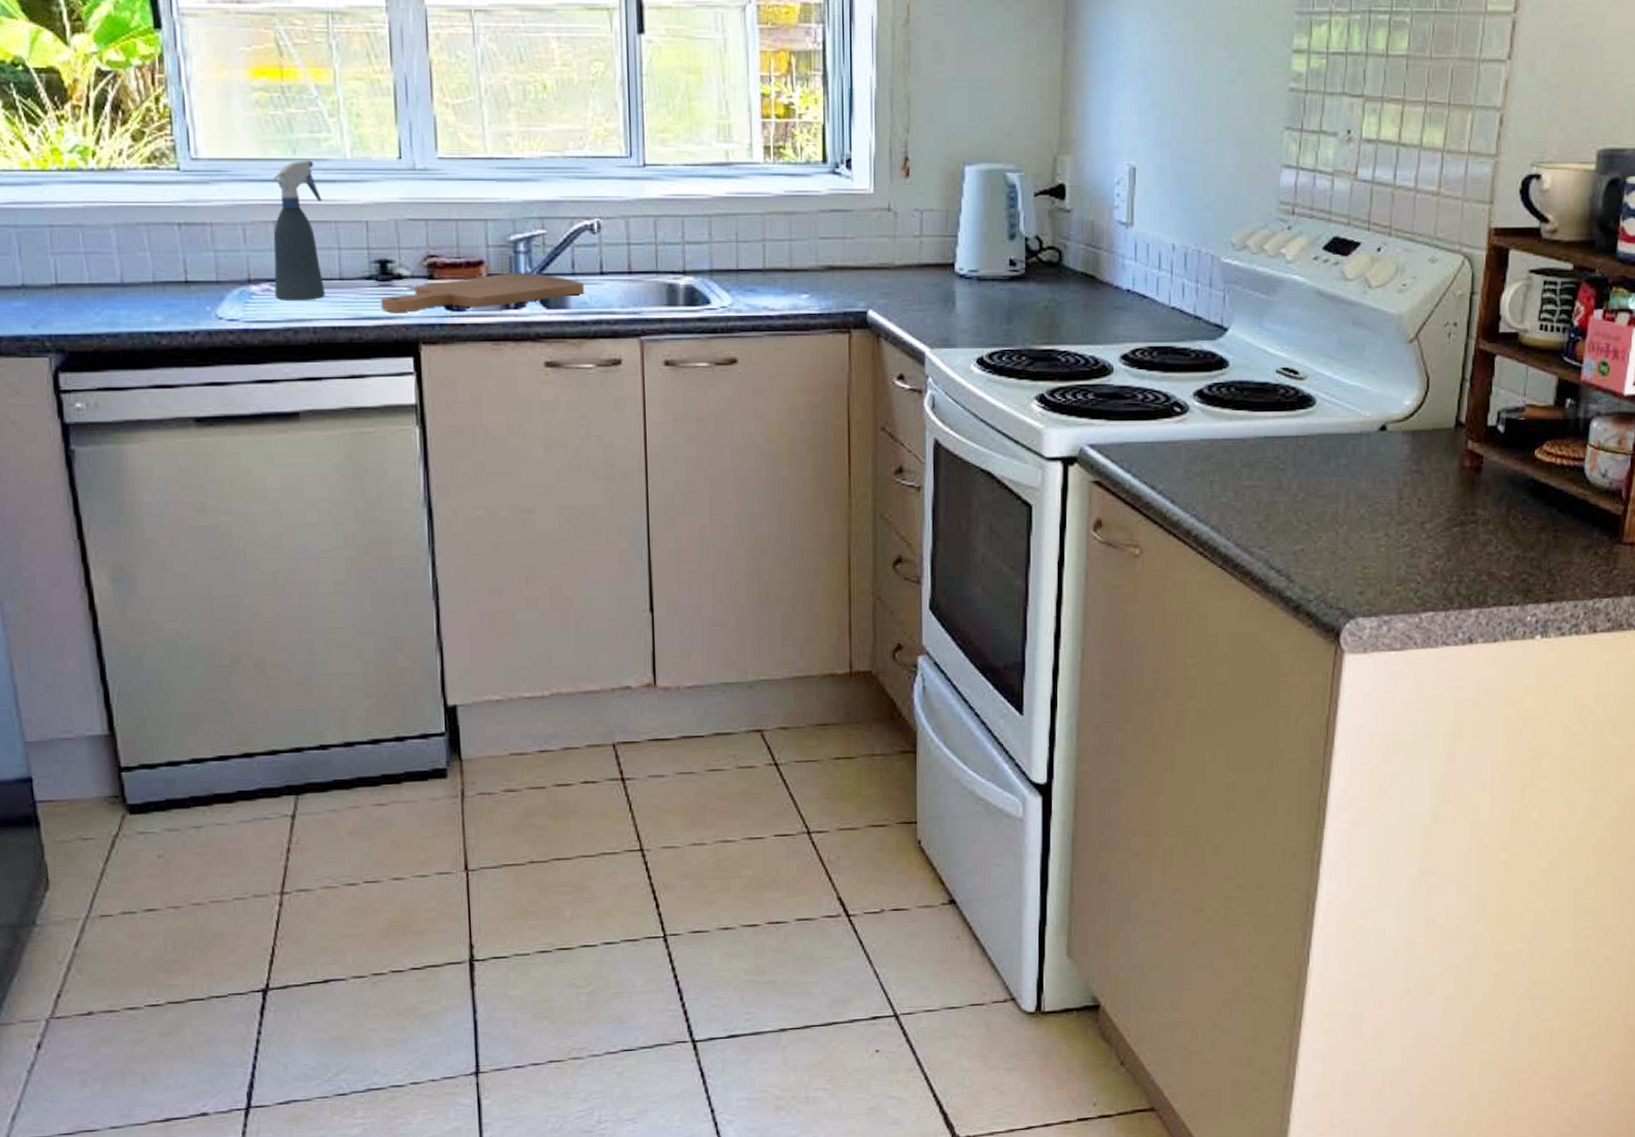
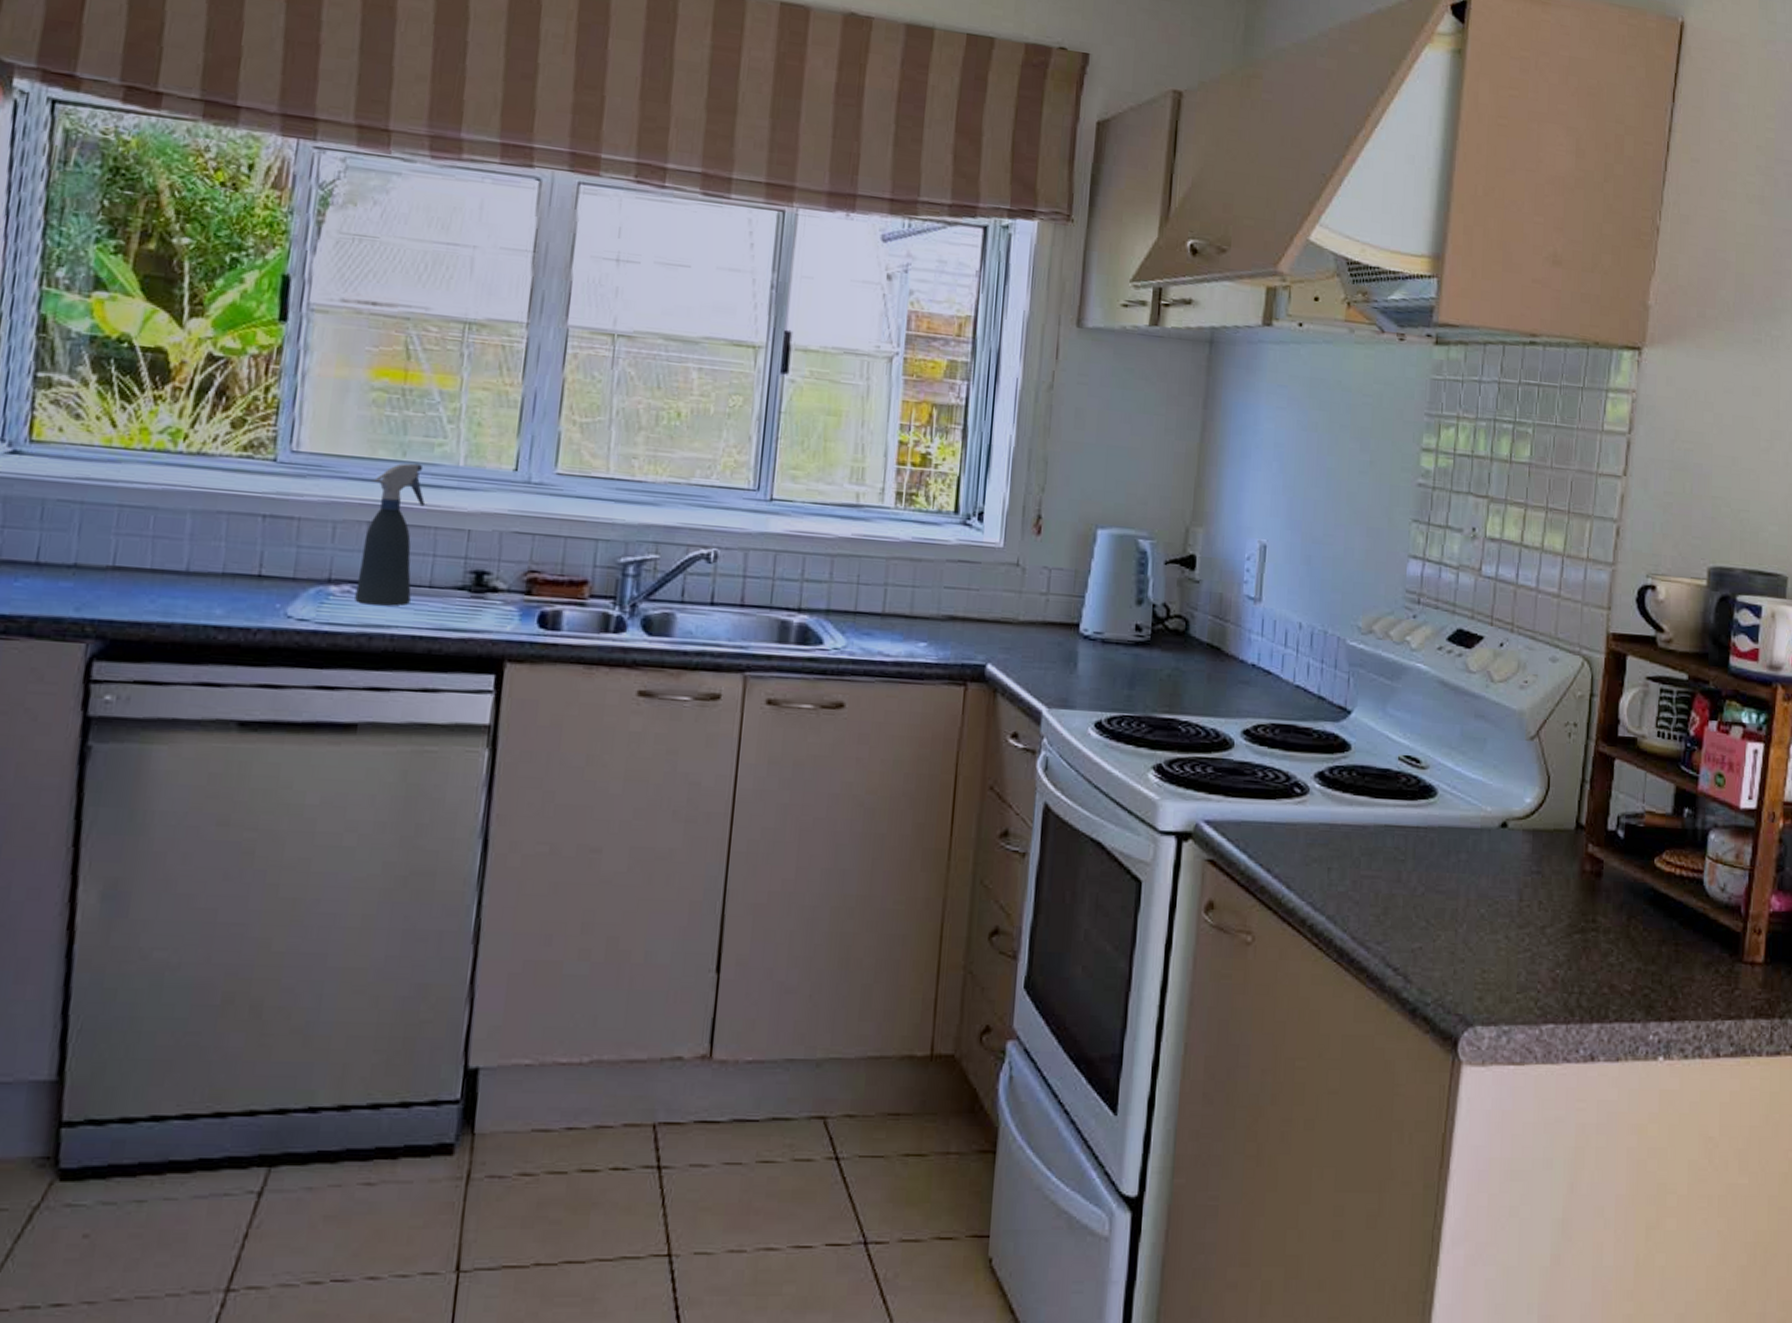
cutting board: present [381,272,585,313] -> none [469,594,692,630]

